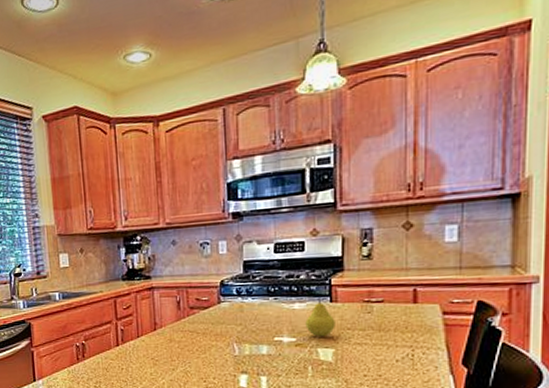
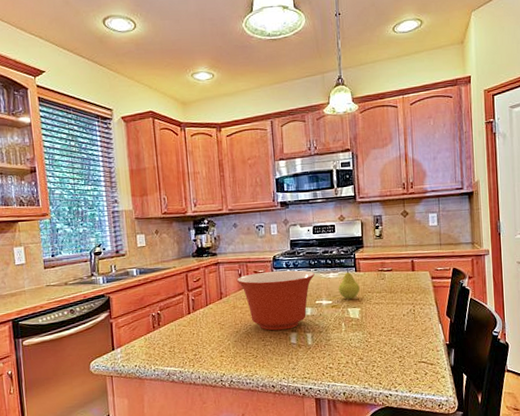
mixing bowl: none [174,298,274,371] -> present [236,270,315,331]

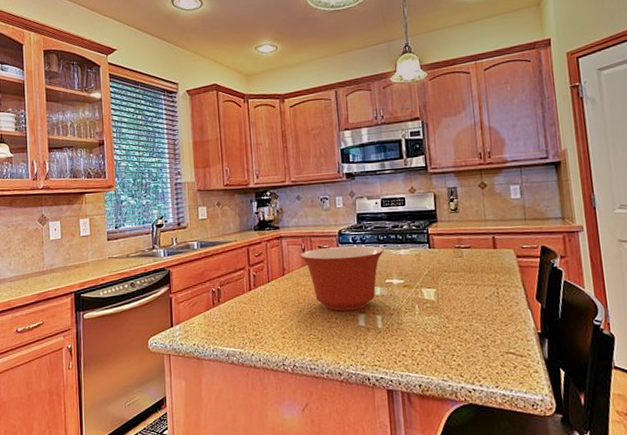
fruit: present [338,268,360,300] -> none [410,244,435,279]

